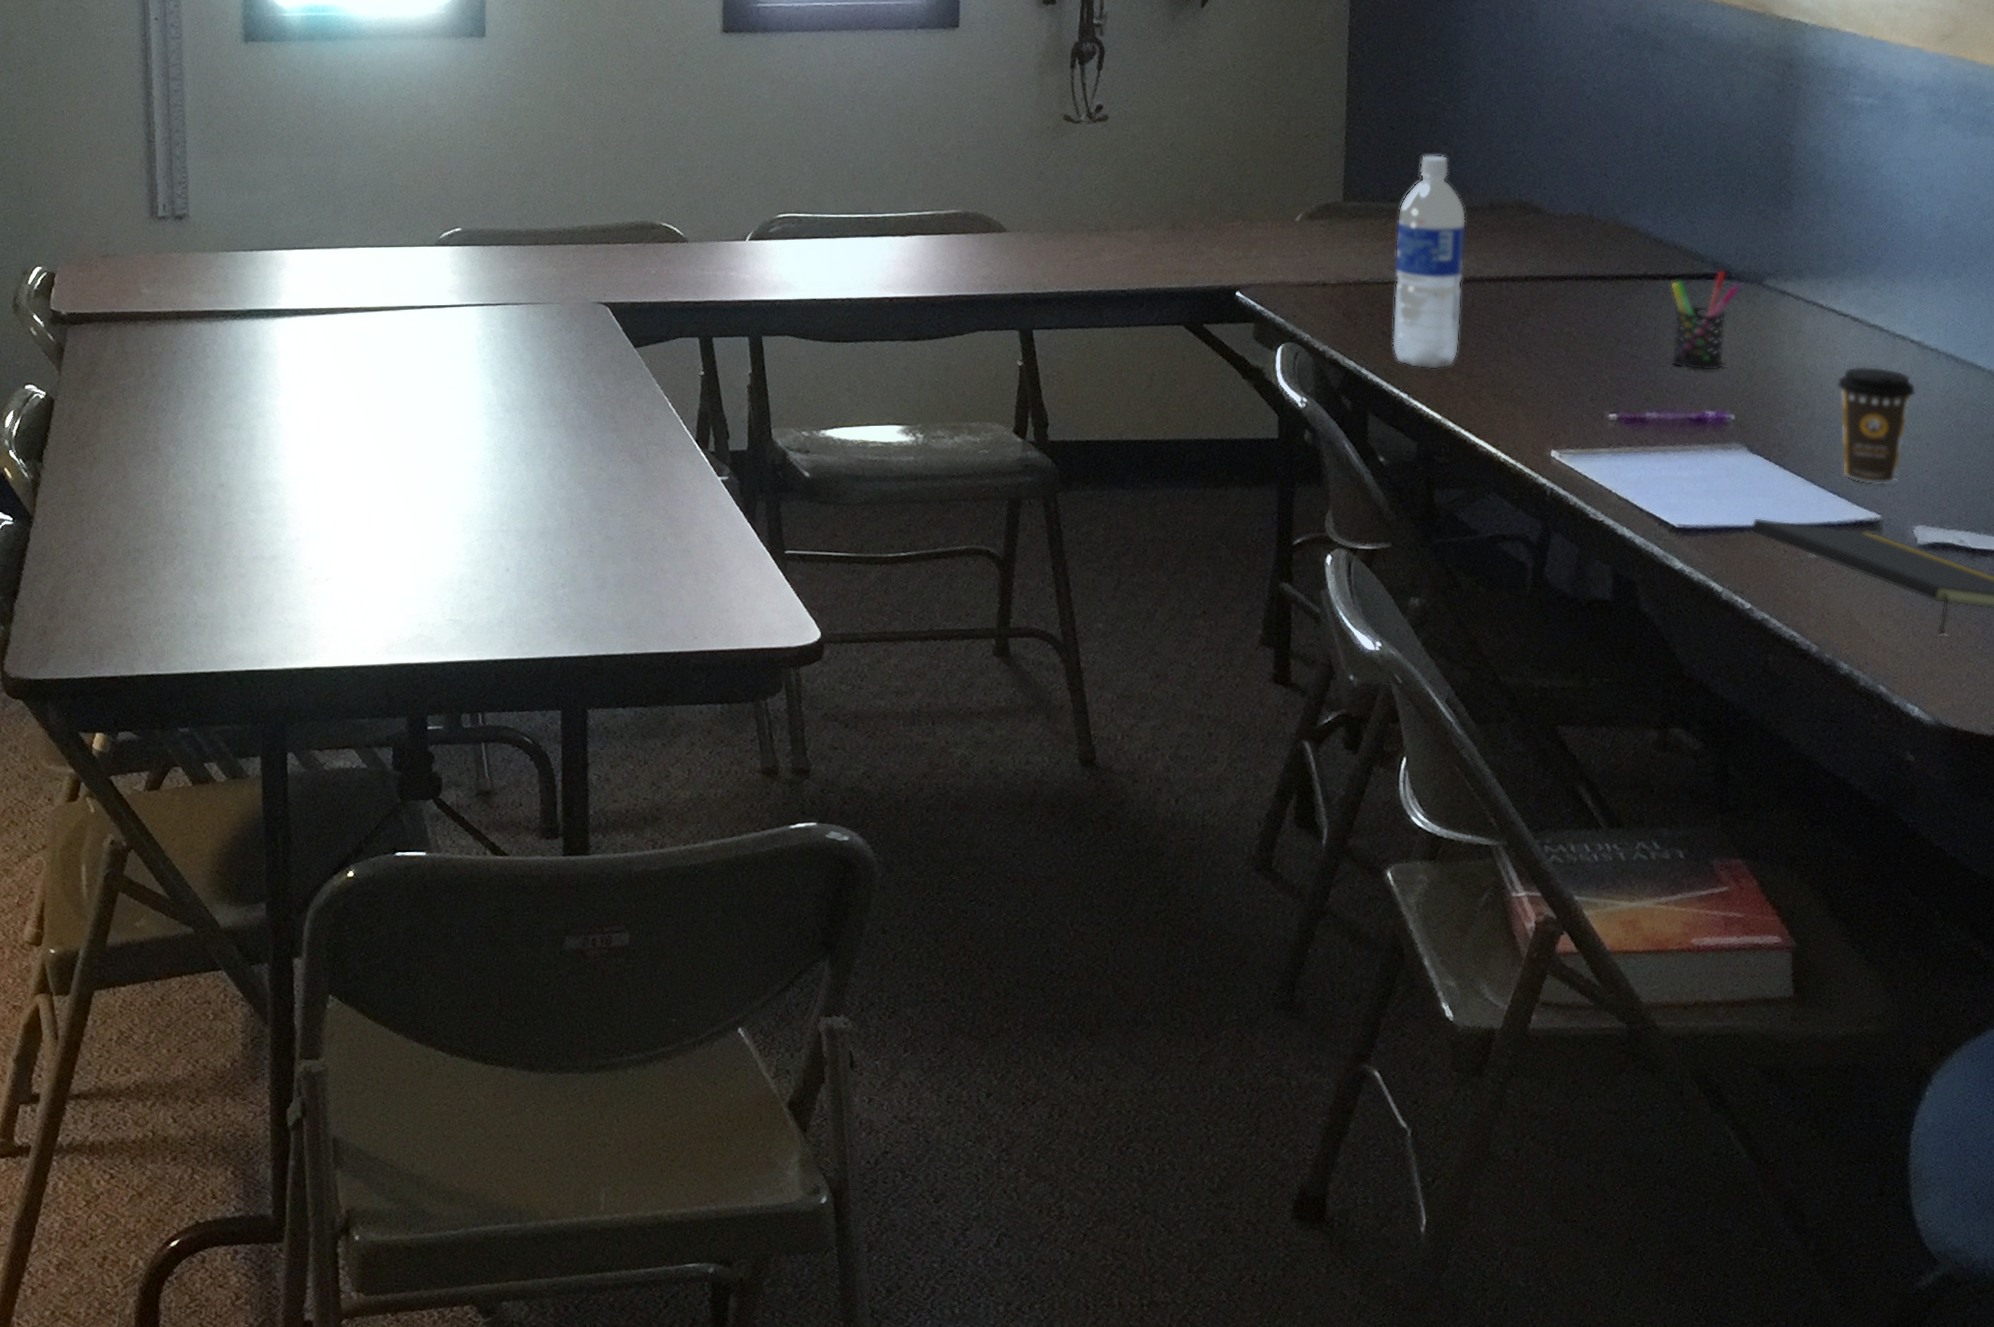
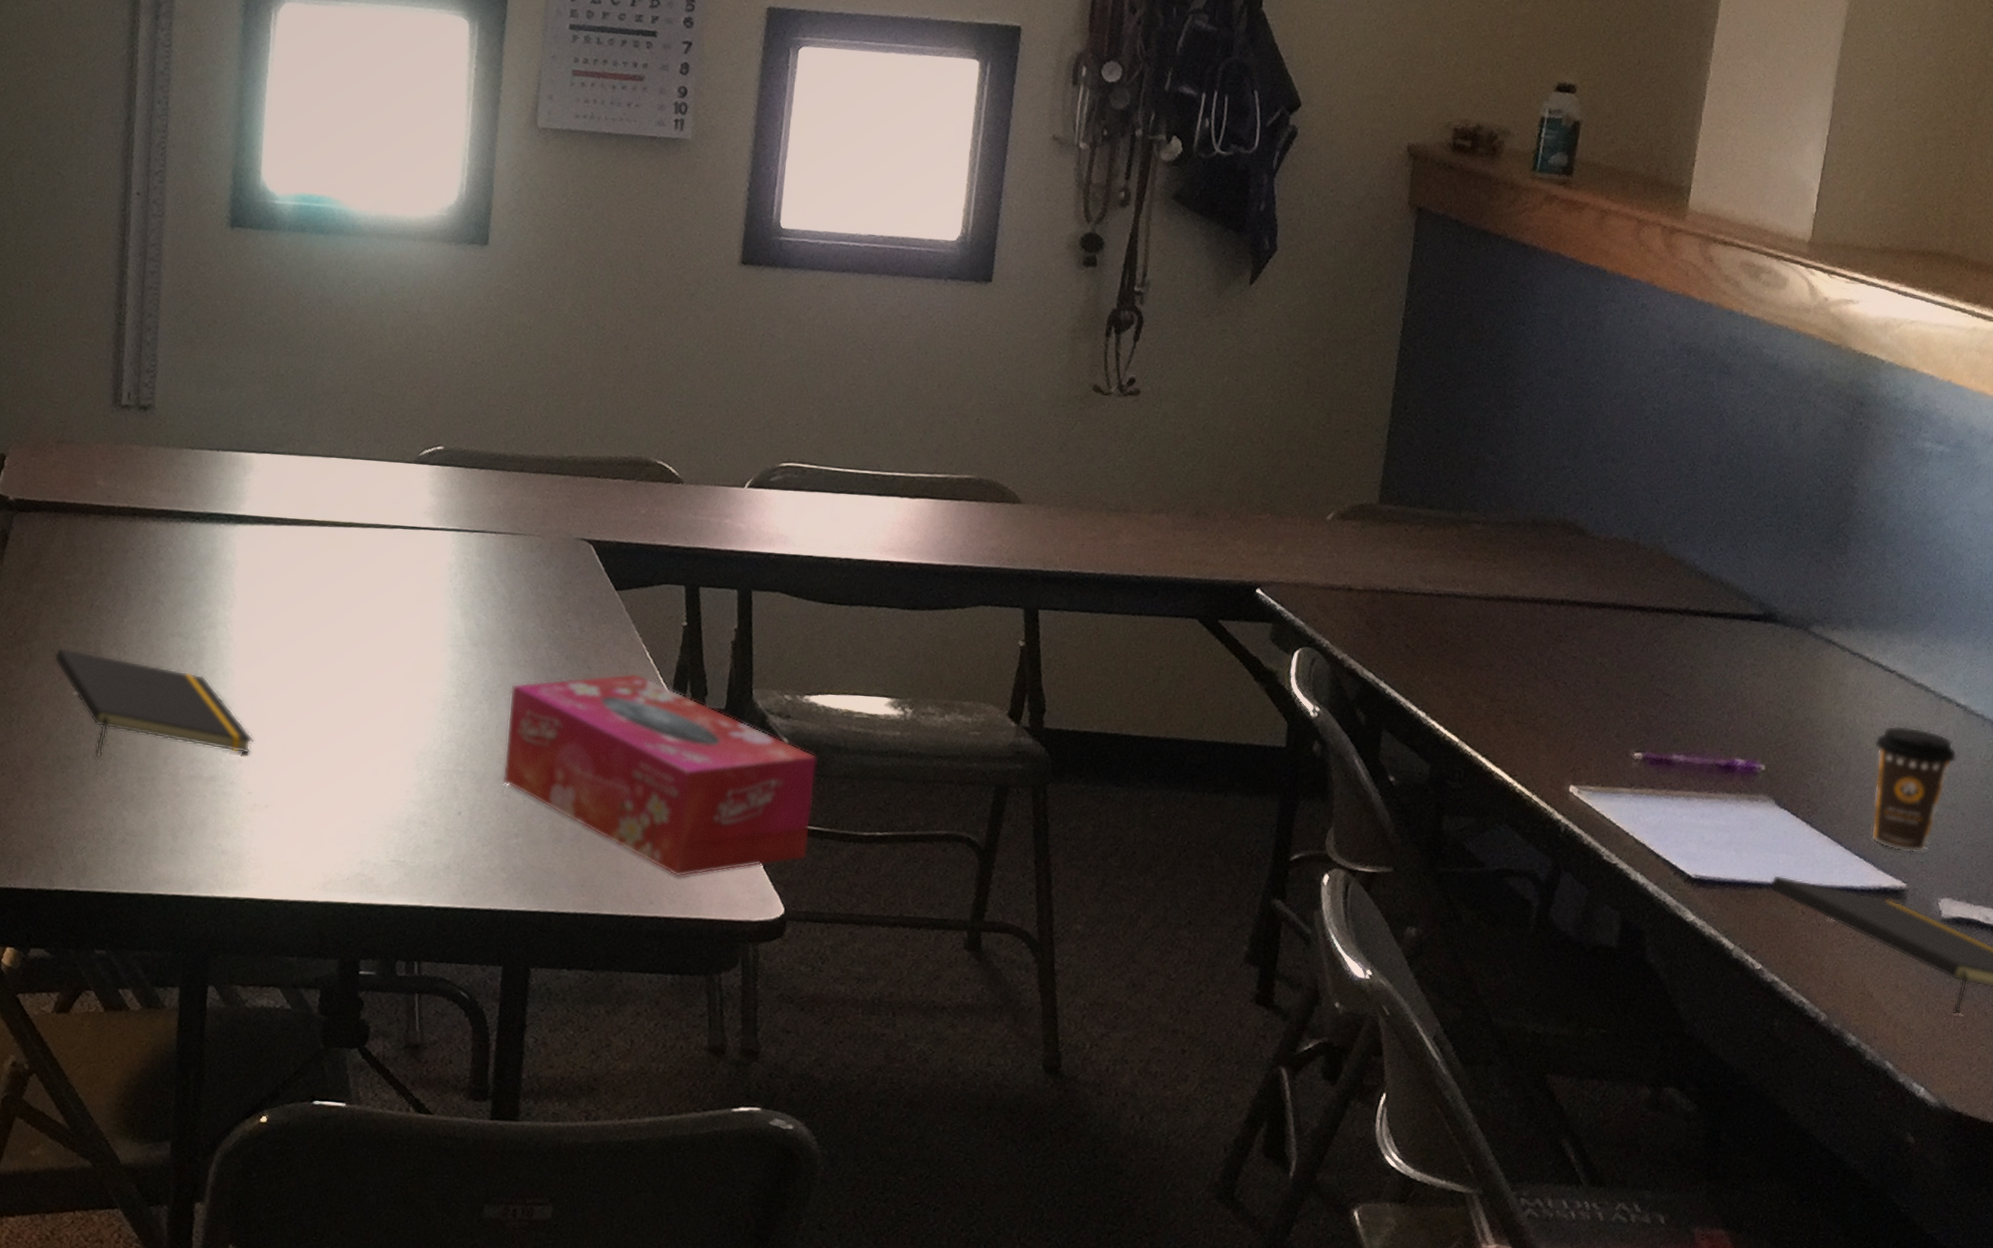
notepad: none [117,447,310,547] -> present [54,647,254,757]
tissue box: none [544,424,839,612] -> present [502,673,818,877]
water bottle: present [1392,154,1467,370] -> none [1415,462,1506,690]
pen holder: present [1670,270,1743,371] -> none [1704,612,1788,717]

